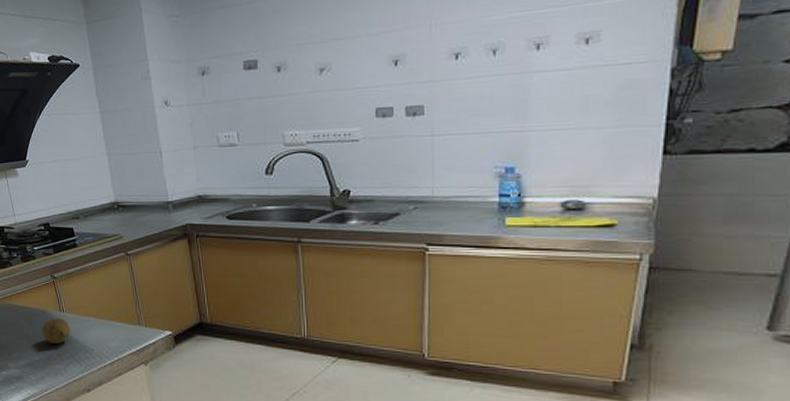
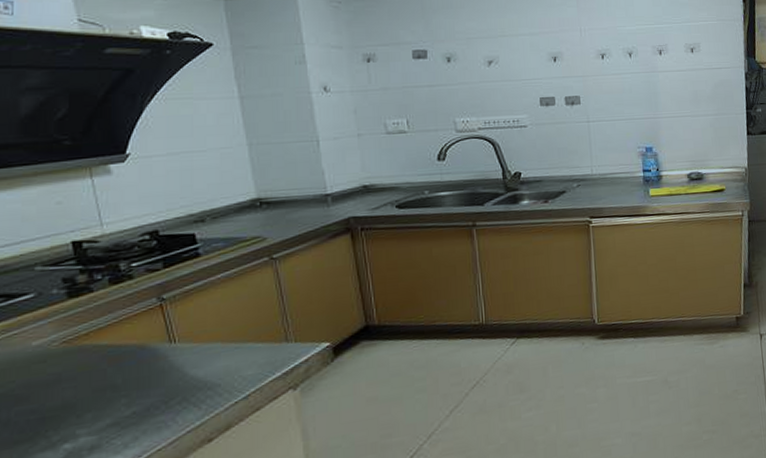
fruit: present [42,318,70,345] -> none [138,351,185,389]

